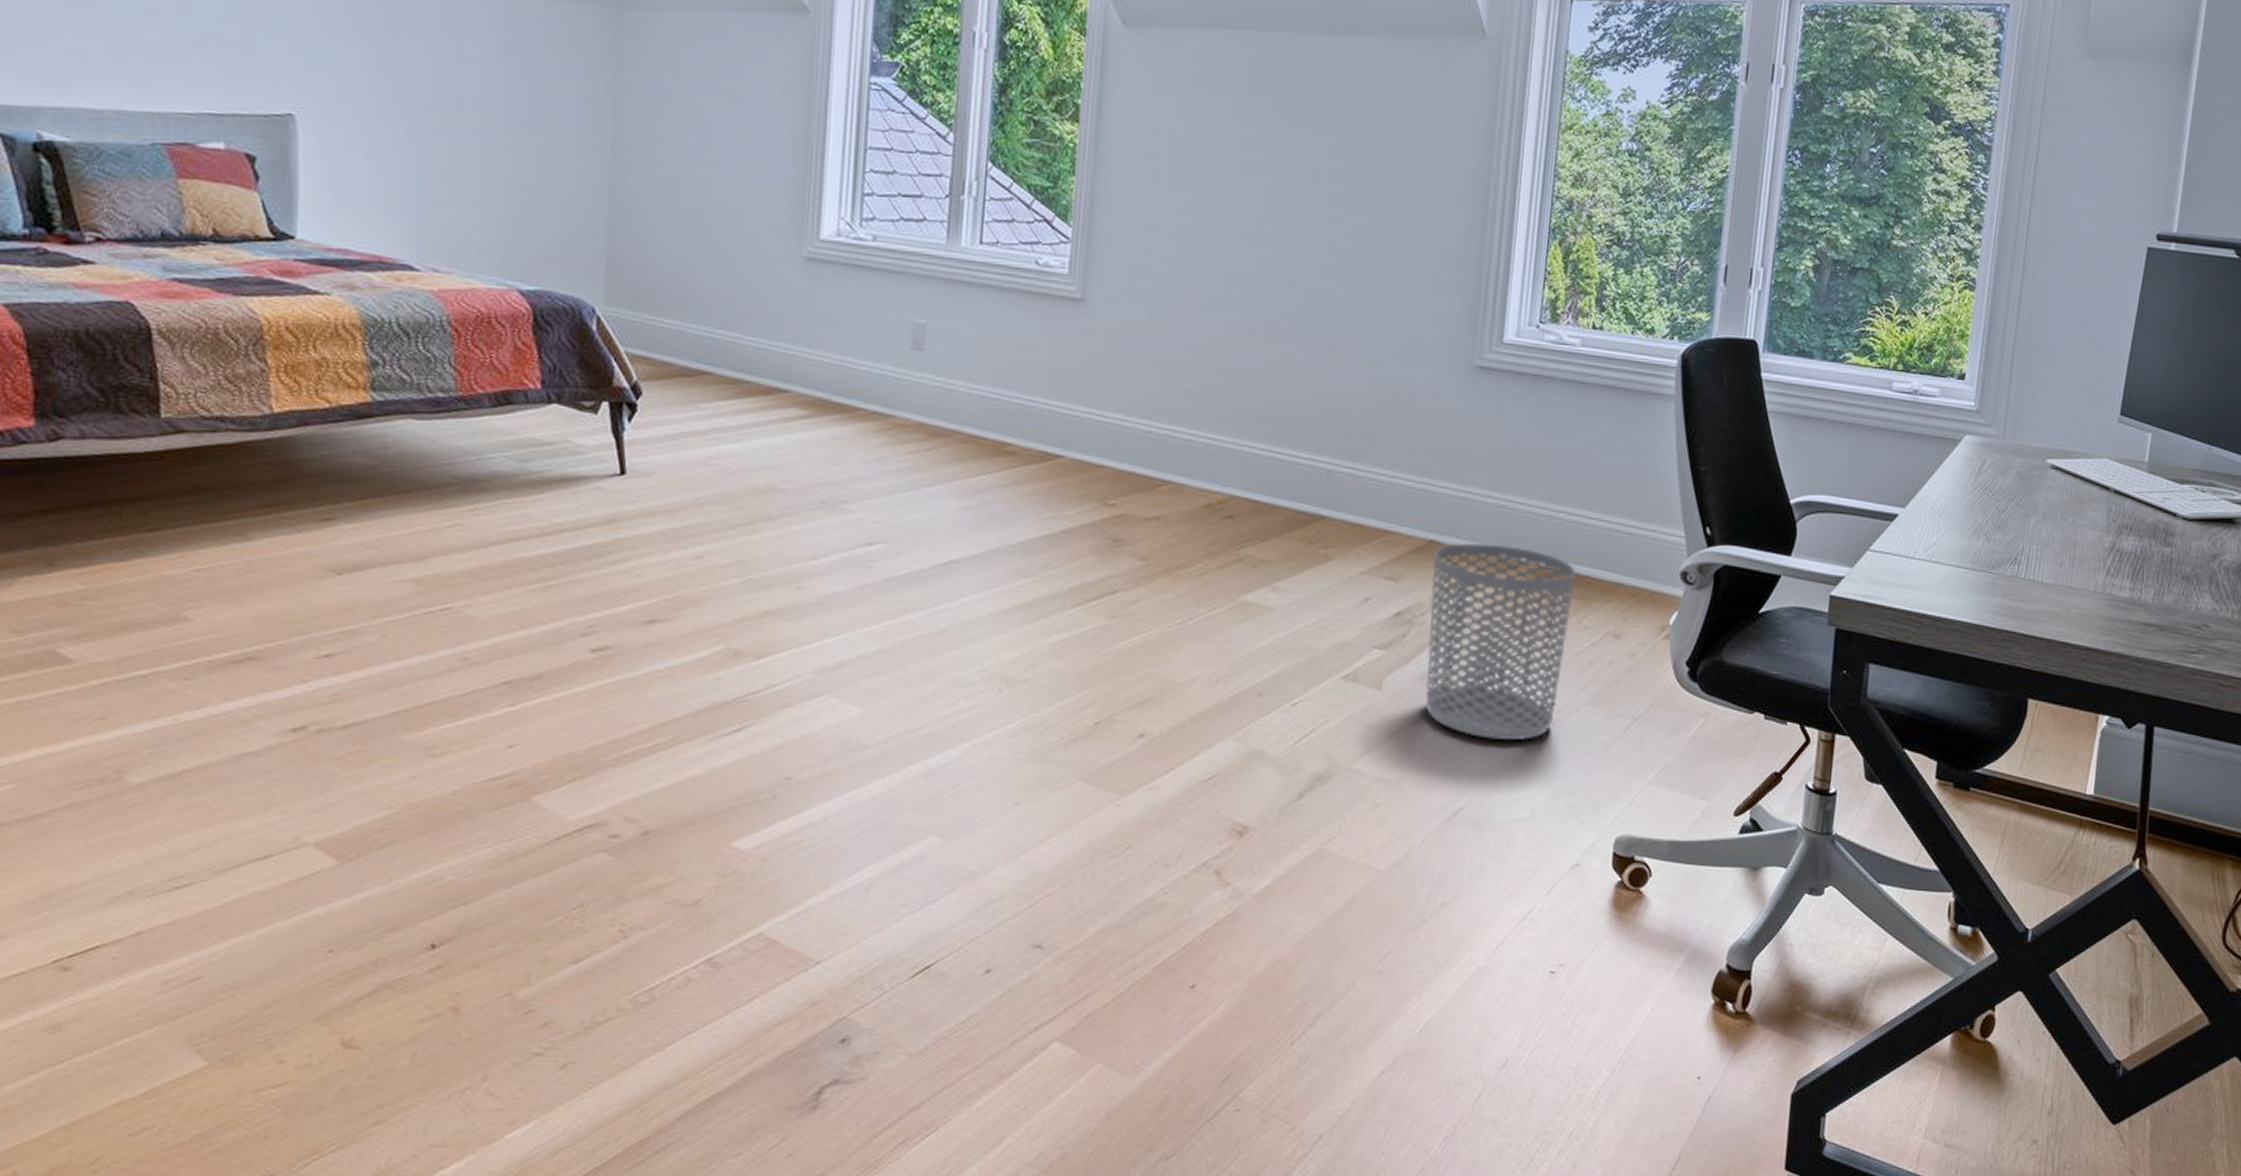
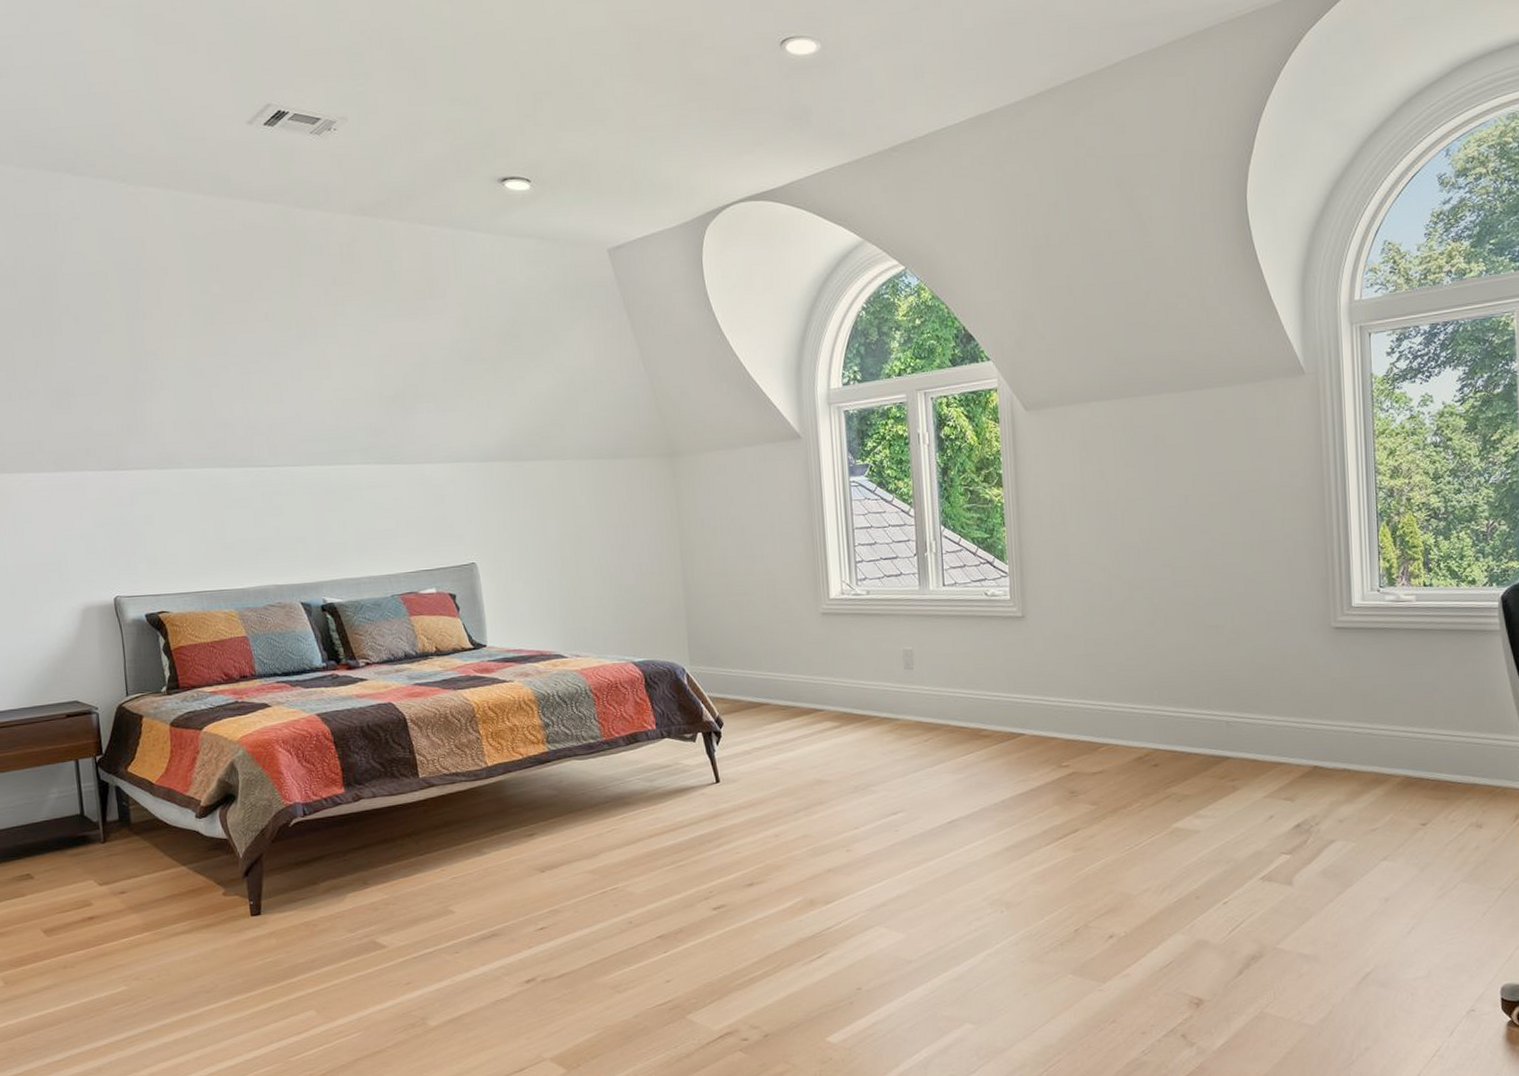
waste bin: present [1425,542,1576,741] -> none [1319,763,1438,917]

